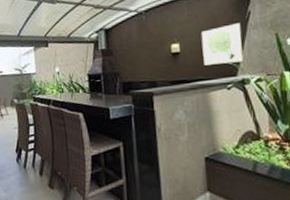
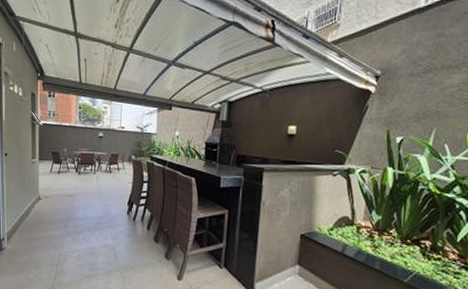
wall art: present [201,23,244,66] -> none [316,115,357,152]

